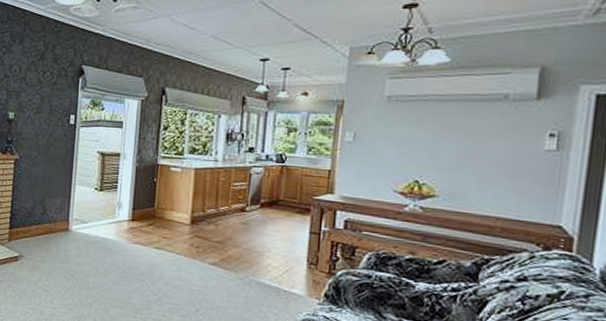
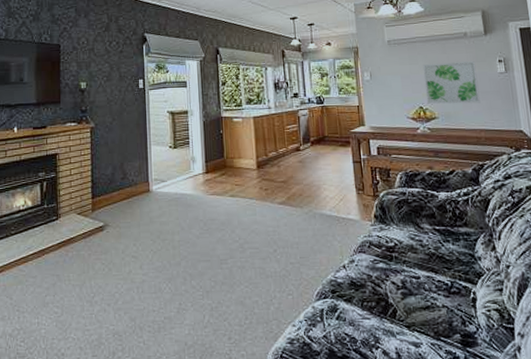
wall art: none [426,129,513,185] -> present [422,61,481,104]

